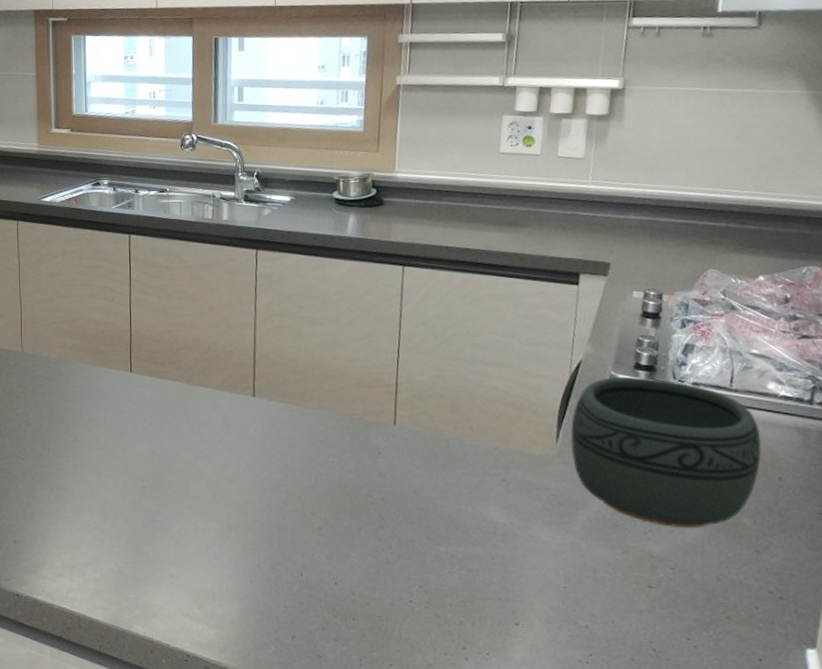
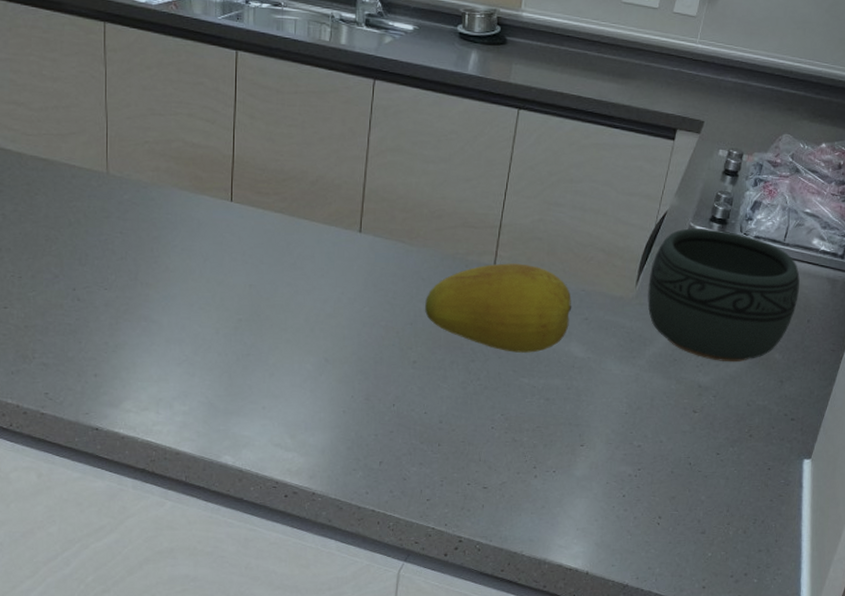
fruit: none [325,422,486,518] -> present [425,263,572,353]

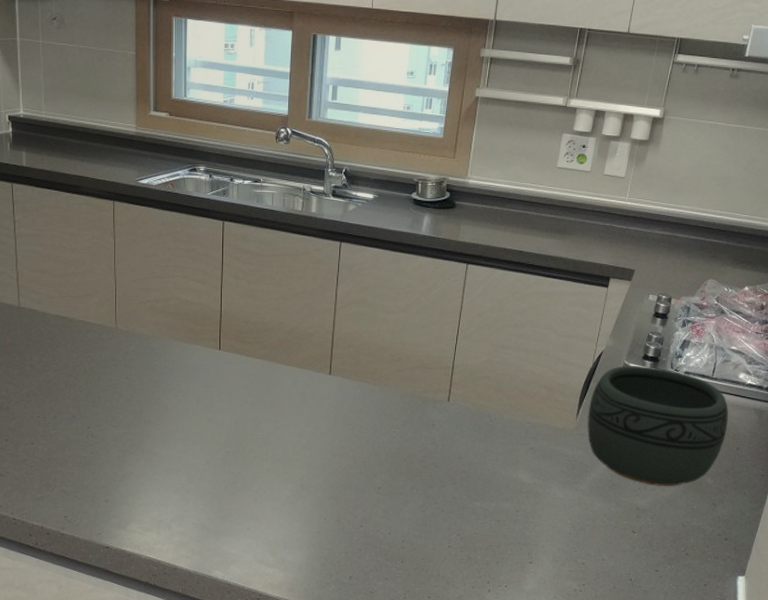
fruit: present [425,263,572,353] -> none [388,400,519,479]

